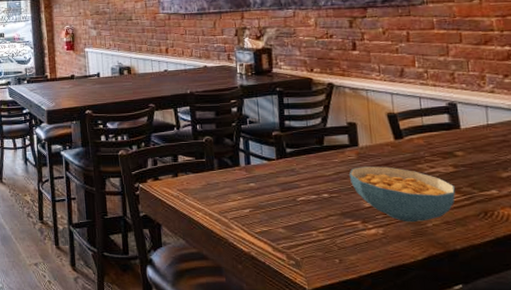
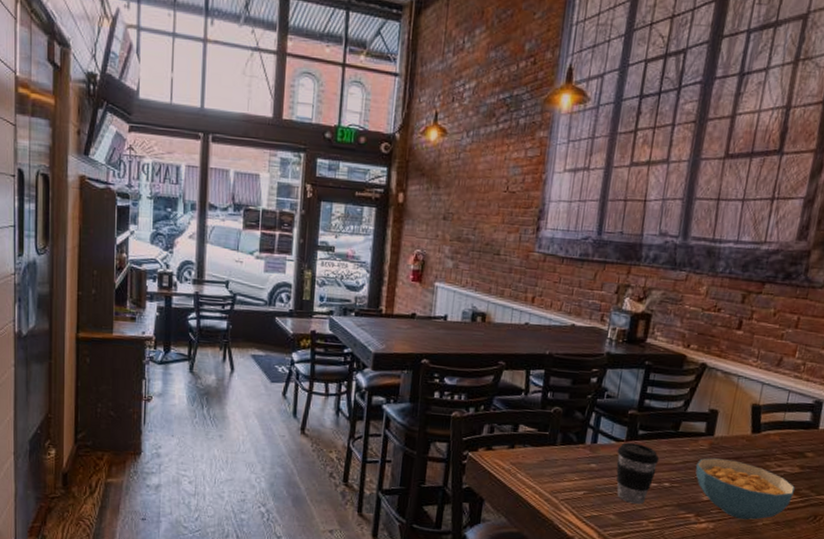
coffee cup: none [270,161,313,216] -> present [616,442,660,504]

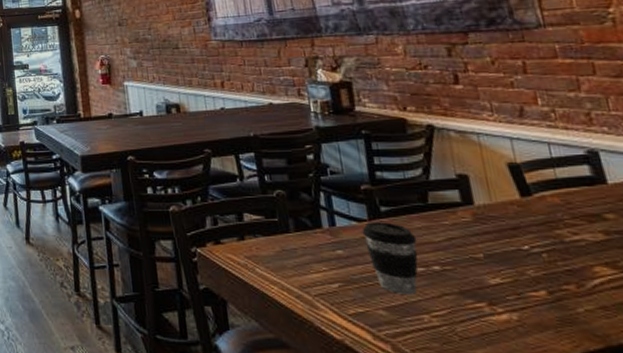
cereal bowl: present [695,458,795,520] -> none [464,231,612,307]

